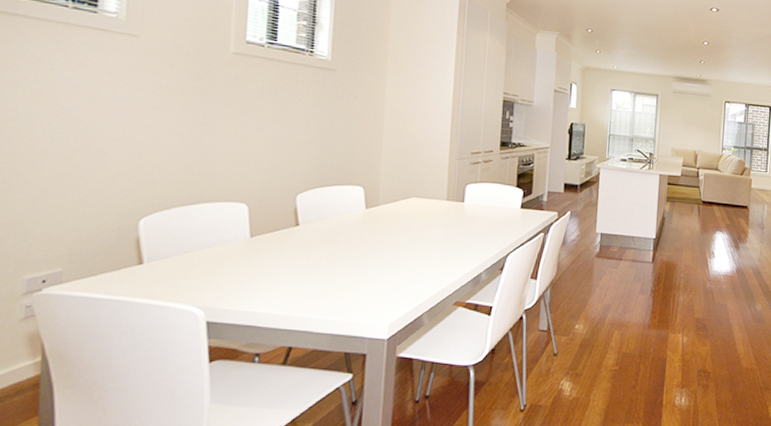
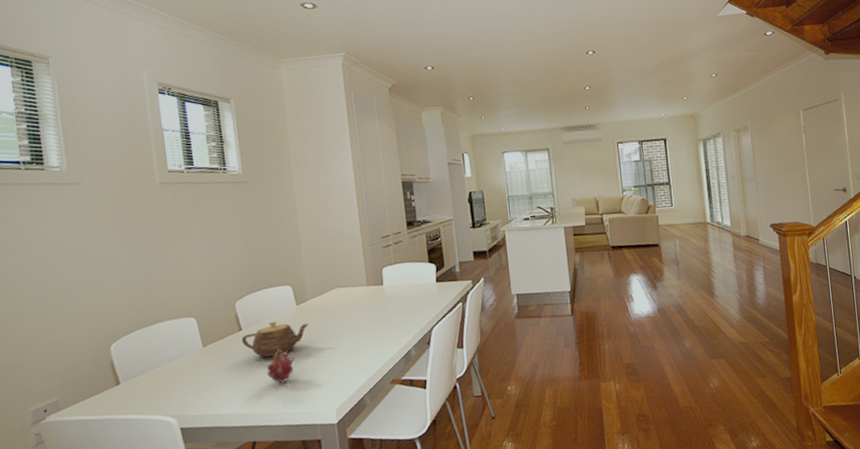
teapot: none [296,221,376,259] -> present [241,321,309,358]
fruit: none [318,250,353,288] -> present [266,348,295,383]

